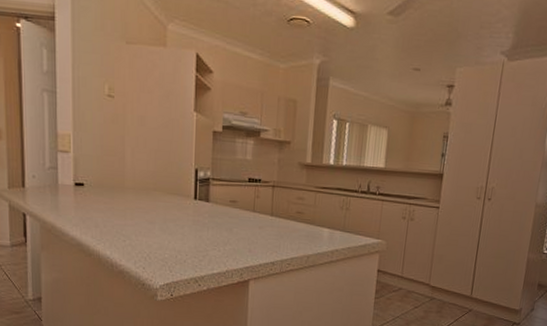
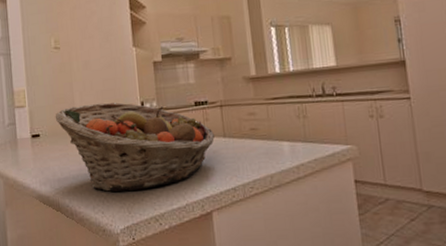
fruit basket: none [102,161,262,253] -> present [55,102,215,192]

